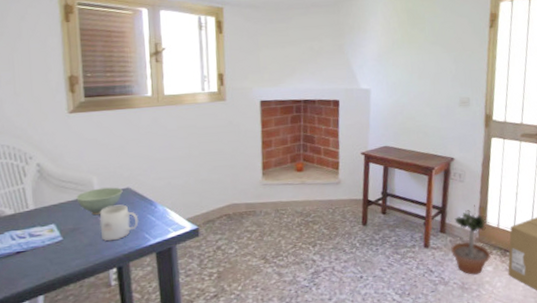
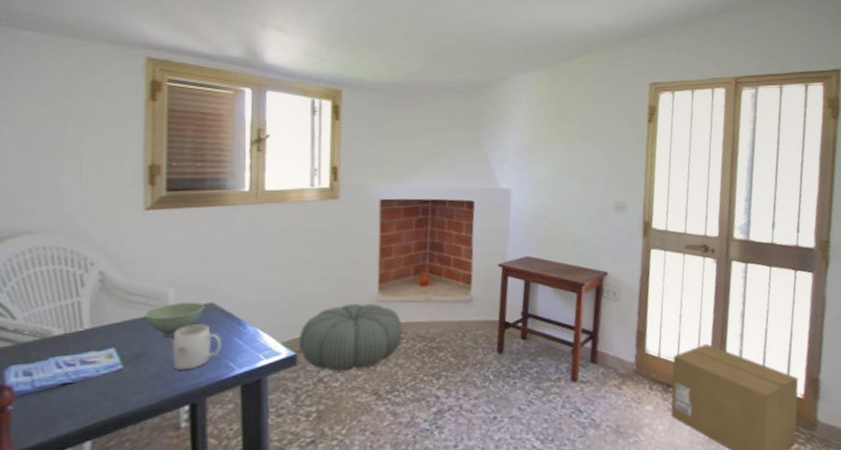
pouf: none [199,187,283,241] -> present [299,304,402,372]
potted tree: present [451,205,491,275] -> none [603,329,651,416]

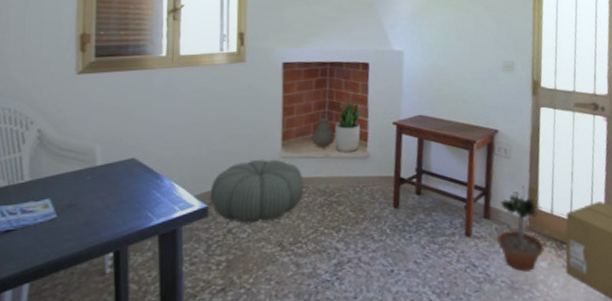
bowl: present [145,302,205,338] -> none [76,157,127,190]
mug: present [172,324,222,371] -> none [99,177,142,221]
vase: none [411,260,437,291] -> present [311,118,335,147]
planter: none [436,240,465,296] -> present [335,100,362,153]
potted tree: none [603,329,651,416] -> present [497,185,544,272]

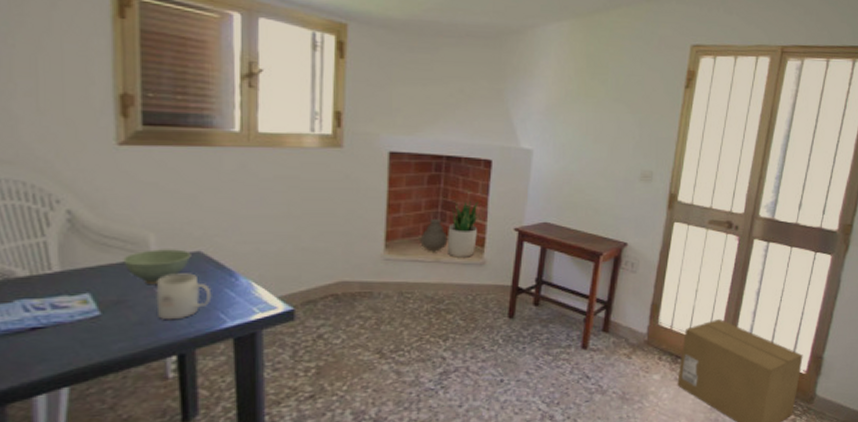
bowl: none [76,157,127,190] -> present [123,249,191,285]
mug: none [99,177,142,221] -> present [156,273,212,321]
pouf: present [210,160,304,224] -> none [297,261,409,329]
potted tree: present [497,185,544,272] -> none [614,301,659,384]

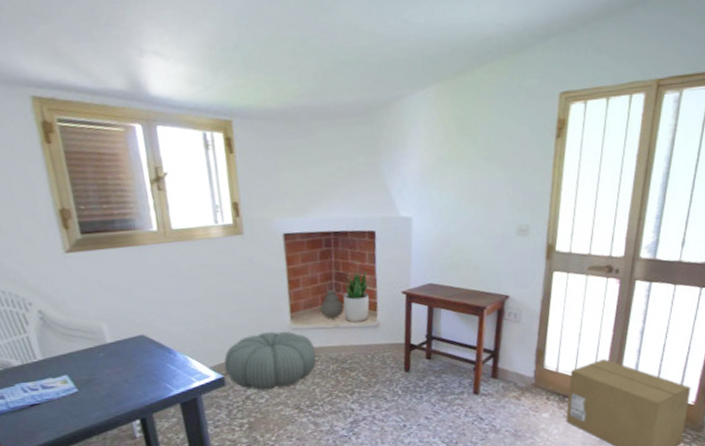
bowl: present [123,249,191,285] -> none [86,334,137,365]
mug: present [156,273,212,321] -> none [114,353,159,393]
pouf: none [297,261,409,329] -> present [224,332,316,391]

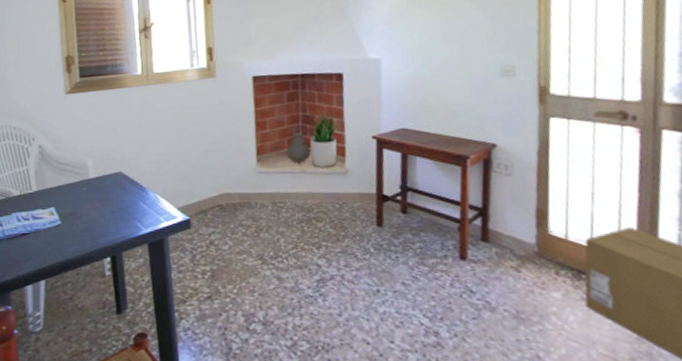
pouf: present [224,332,316,391] -> none [191,175,282,236]

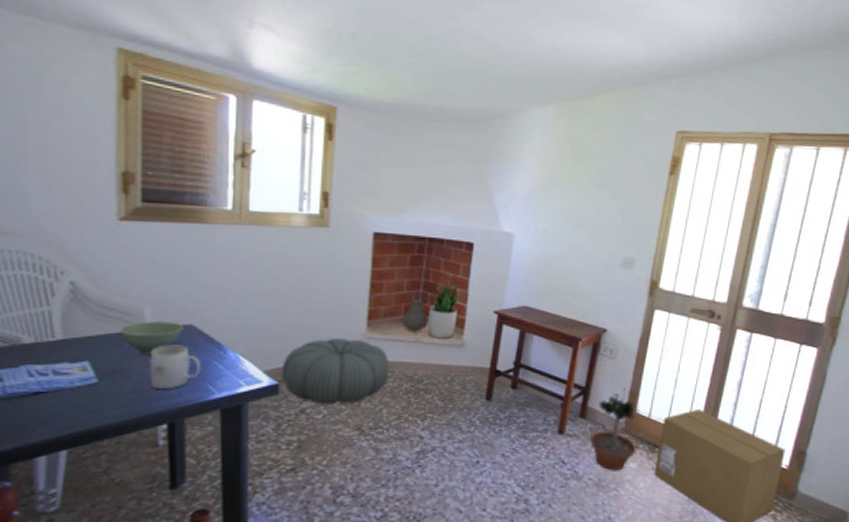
bowl: none [73,170,115,200] -> present [120,321,183,356]
mug: none [94,189,131,228] -> present [149,345,202,390]
pouf: none [191,175,282,236] -> present [281,339,389,405]
potted tree: none [498,206,557,302] -> present [590,388,636,471]

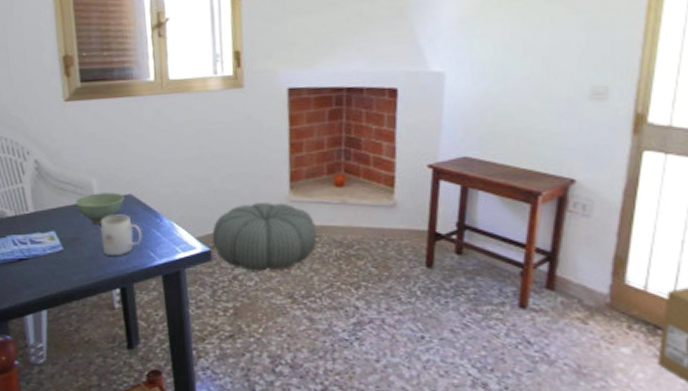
vase: present [401,300,428,331] -> none [324,157,354,192]
planter: present [428,283,460,338] -> none [353,135,387,199]
potted tree: present [590,388,636,471] -> none [563,253,629,357]

